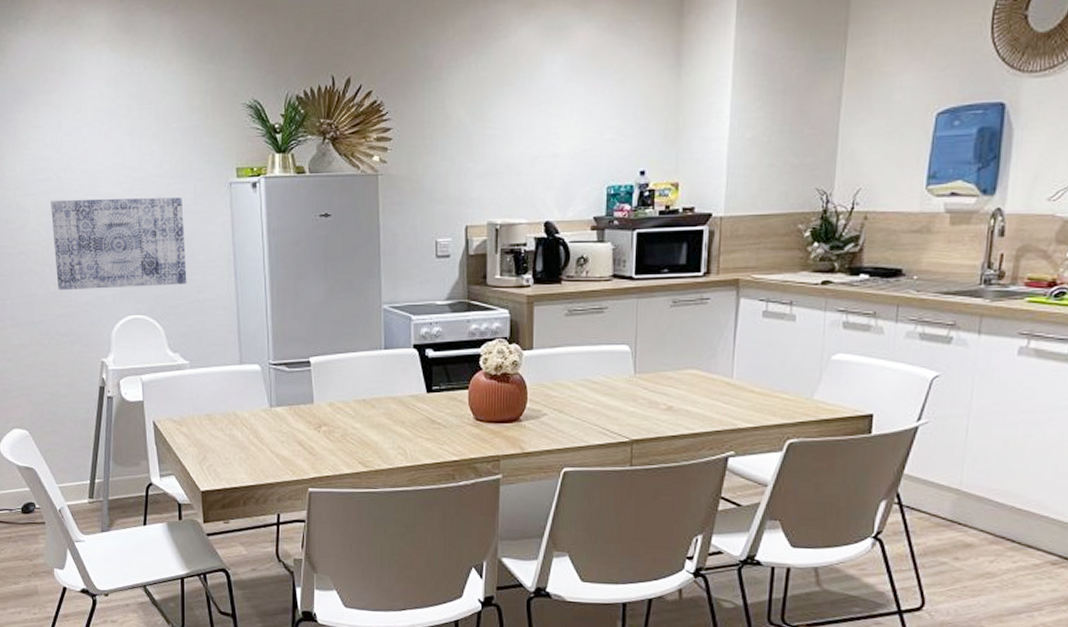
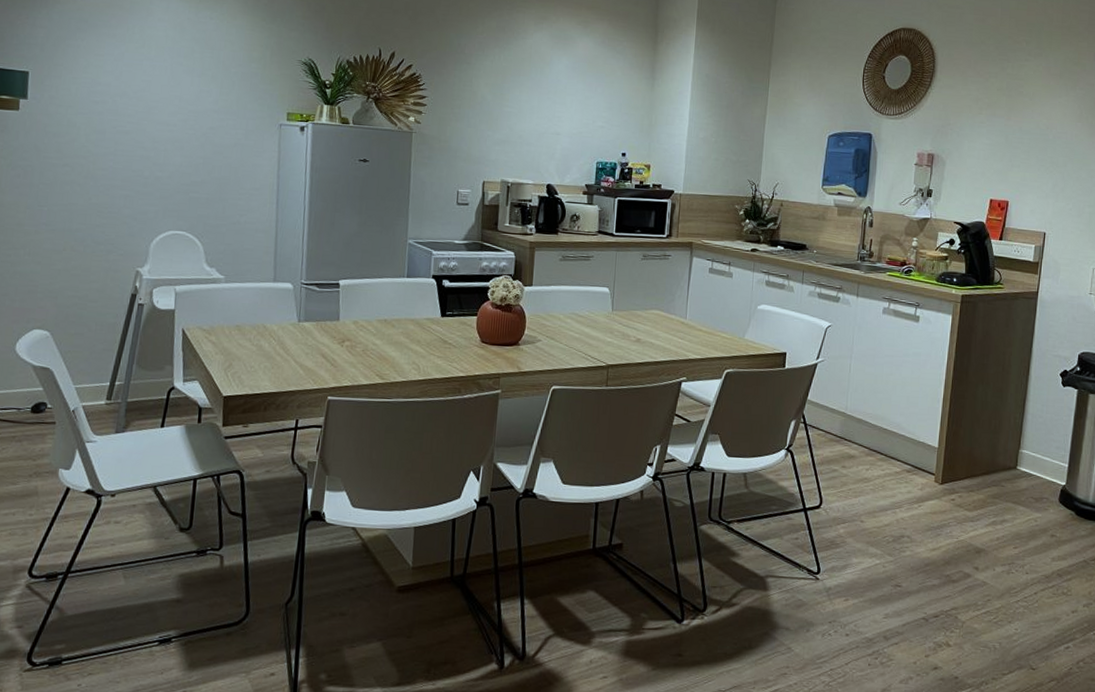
wall art: present [51,197,187,291] -> none [100,120,234,208]

